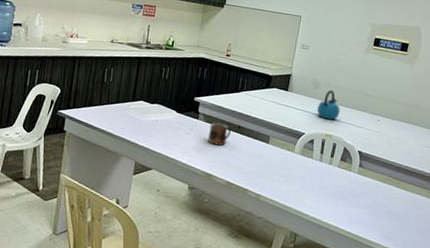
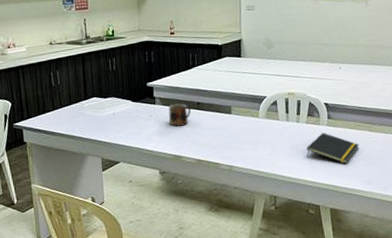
kettle: present [317,89,340,120] -> none [274,46,299,78]
notepad: none [332,180,385,215] -> present [306,133,359,164]

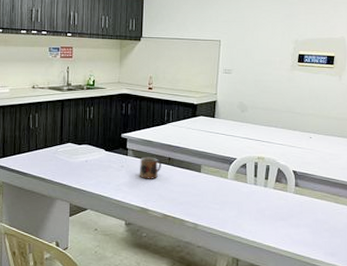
notepad: present [306,133,359,164] -> none [271,200,325,233]

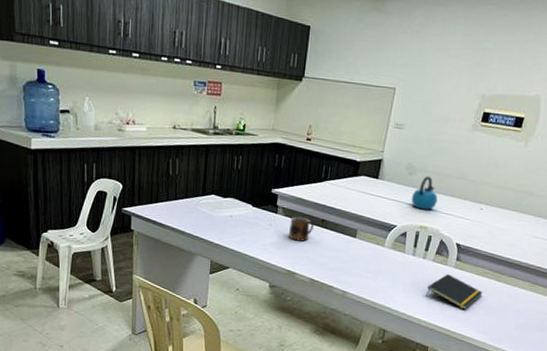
kettle: none [246,112,270,142] -> present [411,176,438,210]
notepad: none [271,200,325,233] -> present [425,274,483,310]

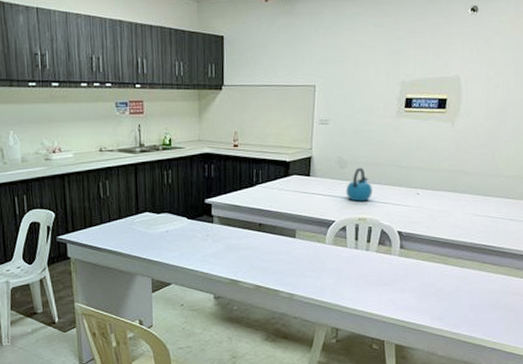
mug: present [288,216,314,242] -> none [226,223,251,248]
notepad: present [425,274,483,310] -> none [374,263,432,298]

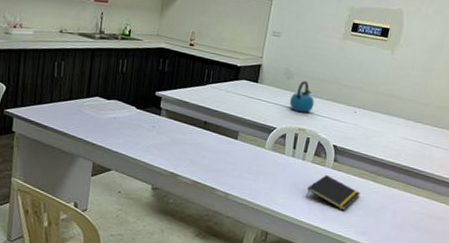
notepad: none [374,263,432,298] -> present [305,175,360,211]

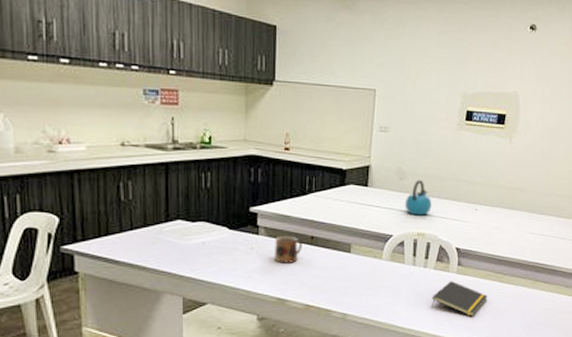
mug: none [171,118,196,143] -> present [273,235,302,263]

